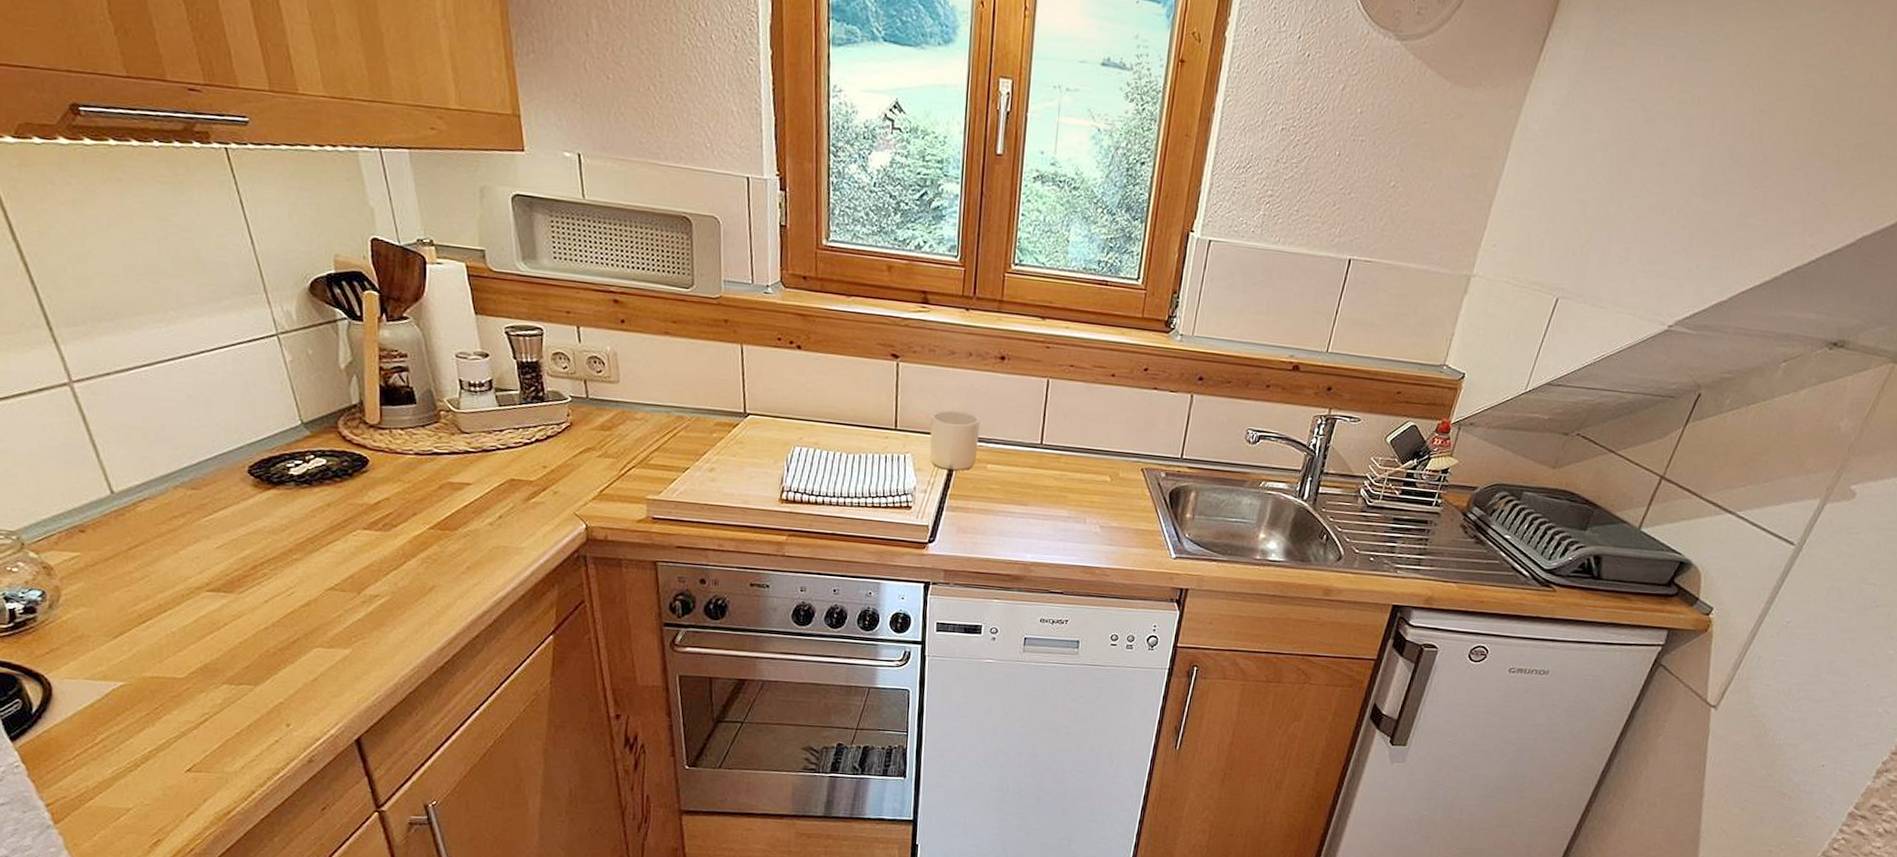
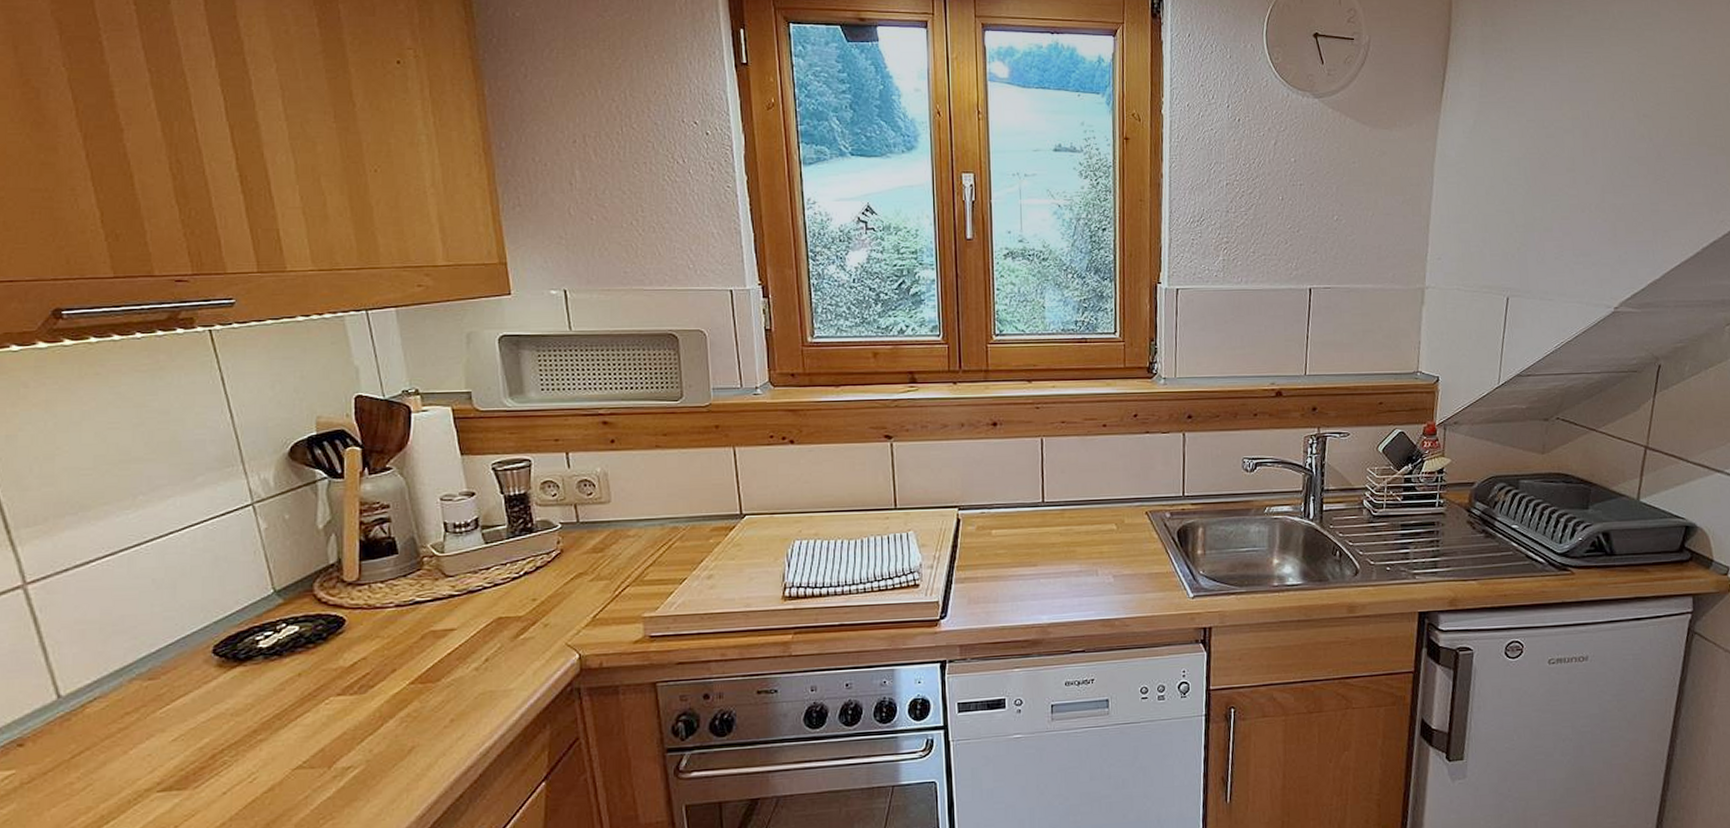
mug: present [929,409,980,471] -> none [930,480,980,542]

